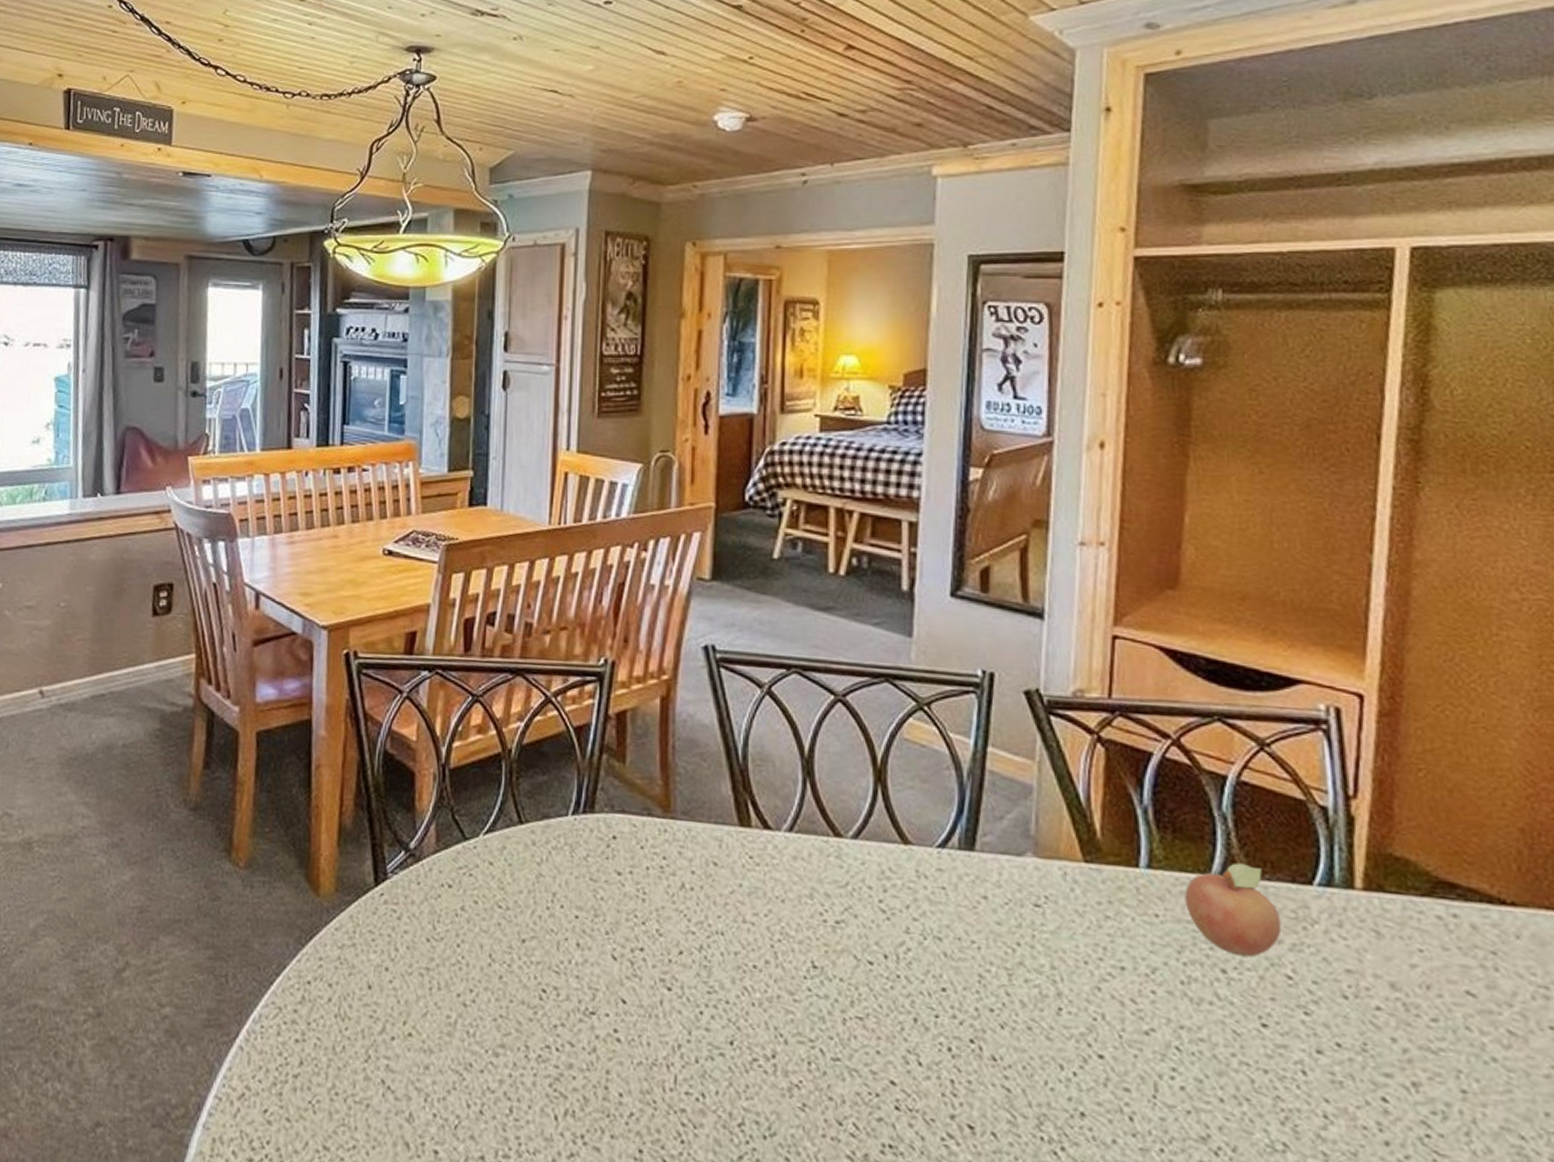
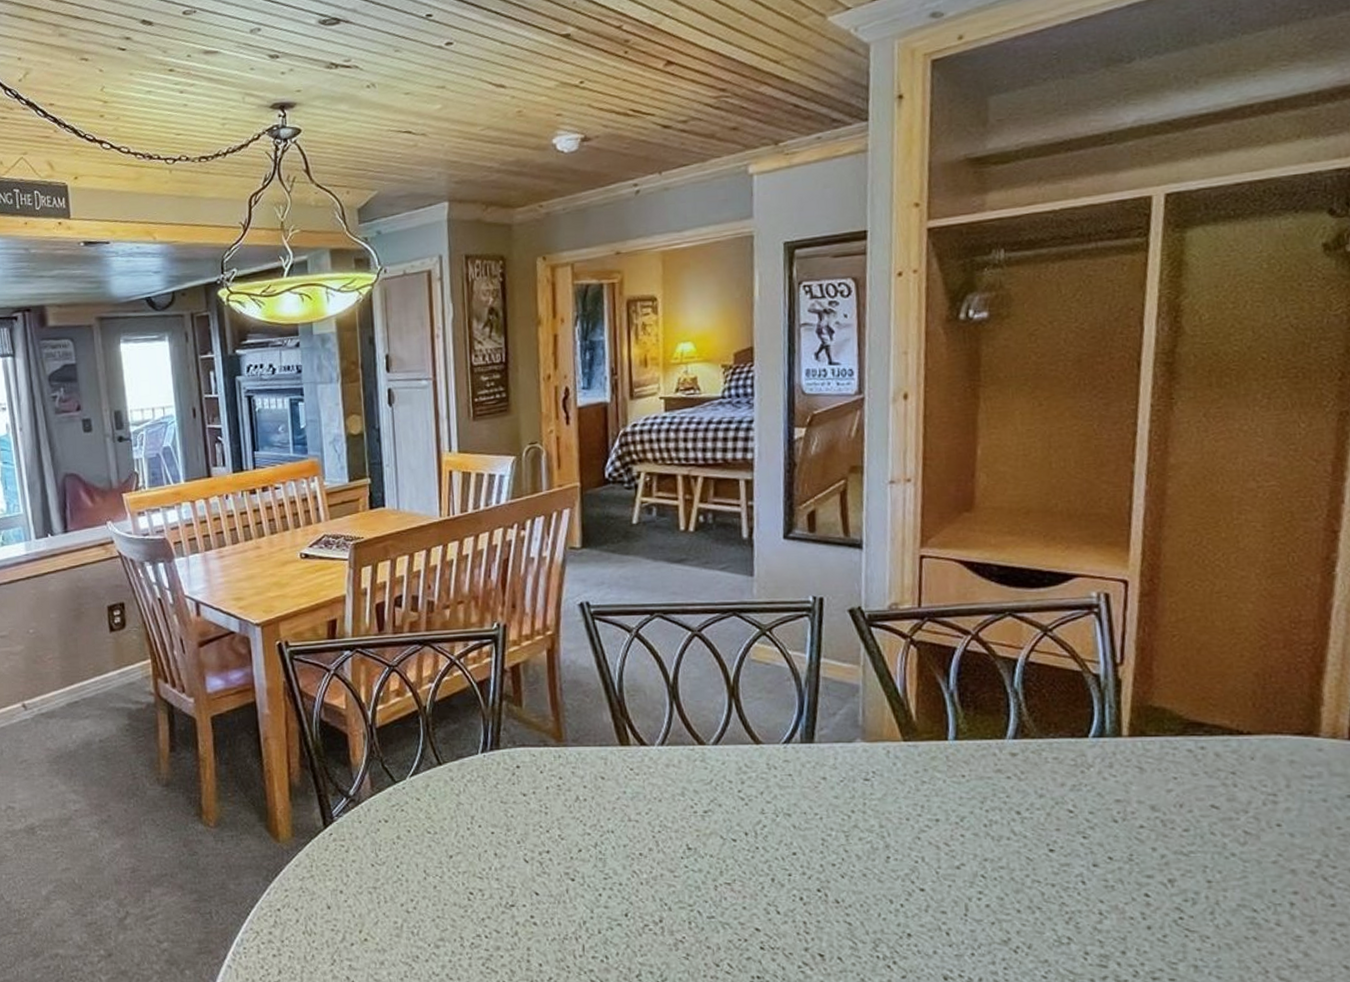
fruit: present [1185,863,1282,957] -> none [985,727,1064,800]

